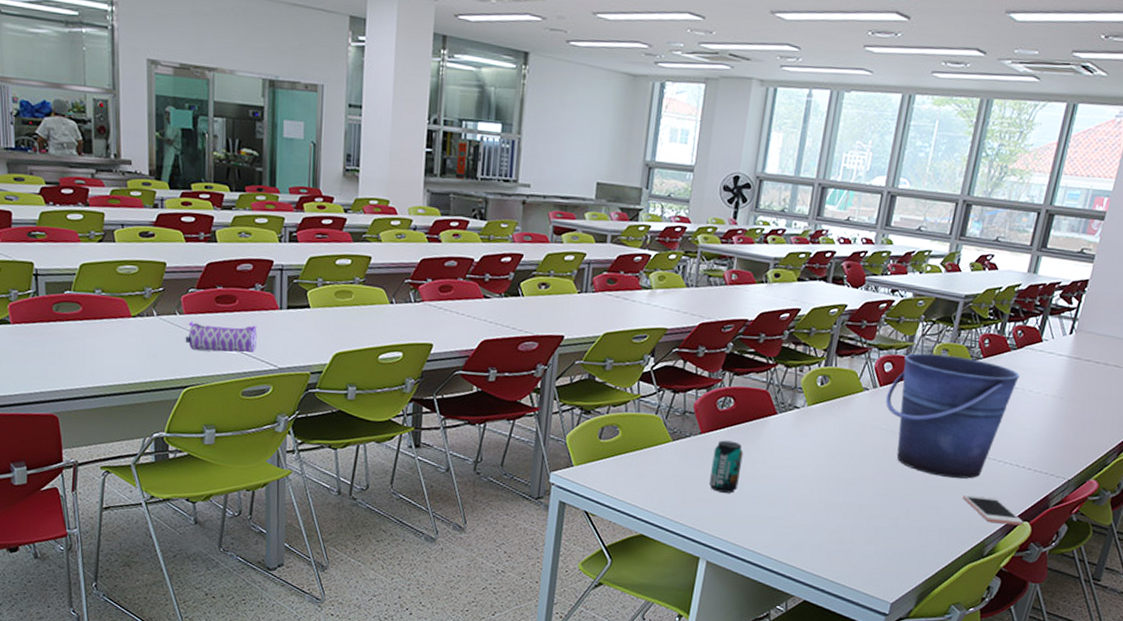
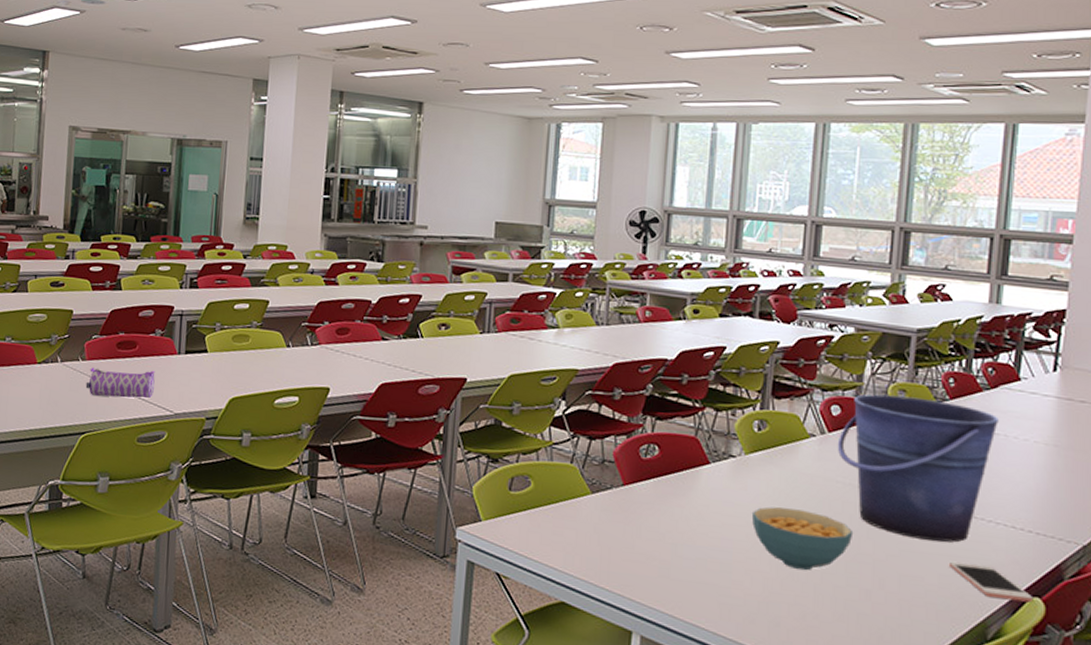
beverage can: present [708,440,744,493] -> none [636,493,674,555]
cereal bowl: none [808,451,890,504] -> present [751,507,854,571]

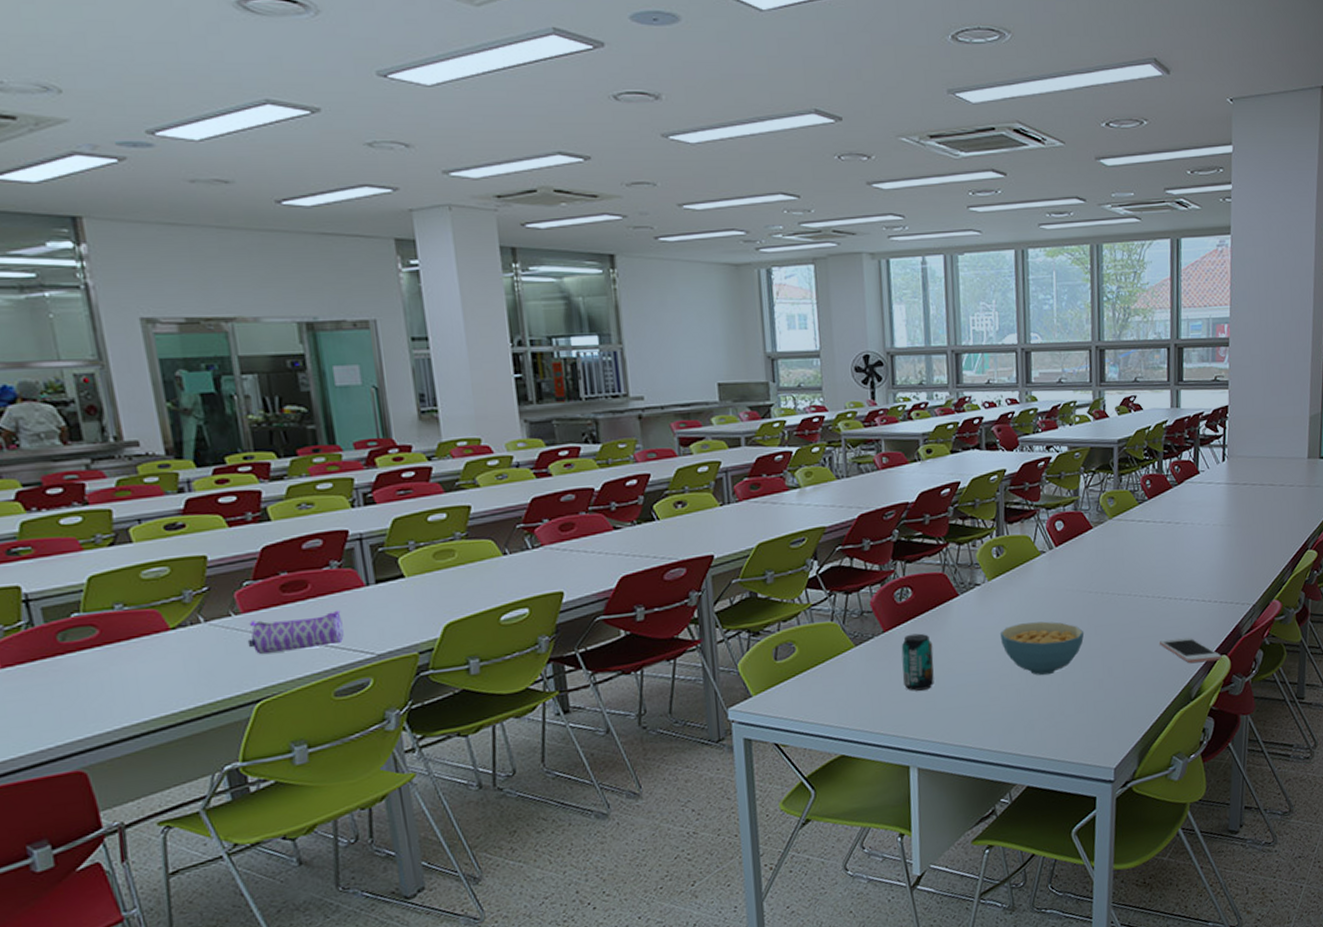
beverage can: none [636,493,674,555] -> present [901,633,934,691]
bucket: present [837,394,999,543] -> none [1063,502,1186,627]

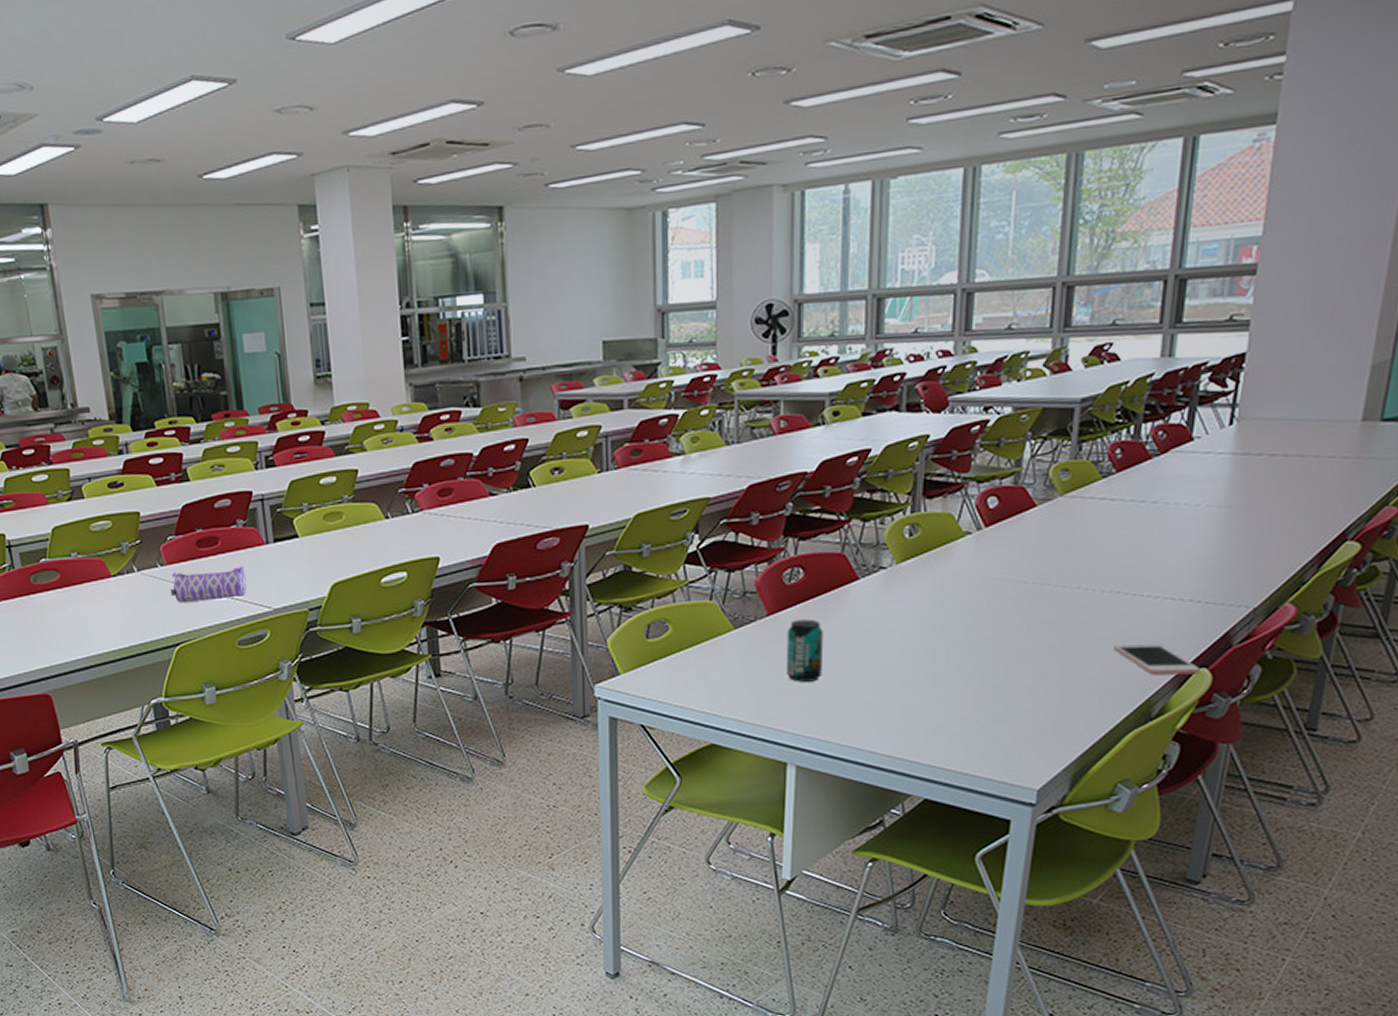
cereal bowl: present [999,621,1085,676] -> none [905,614,1014,676]

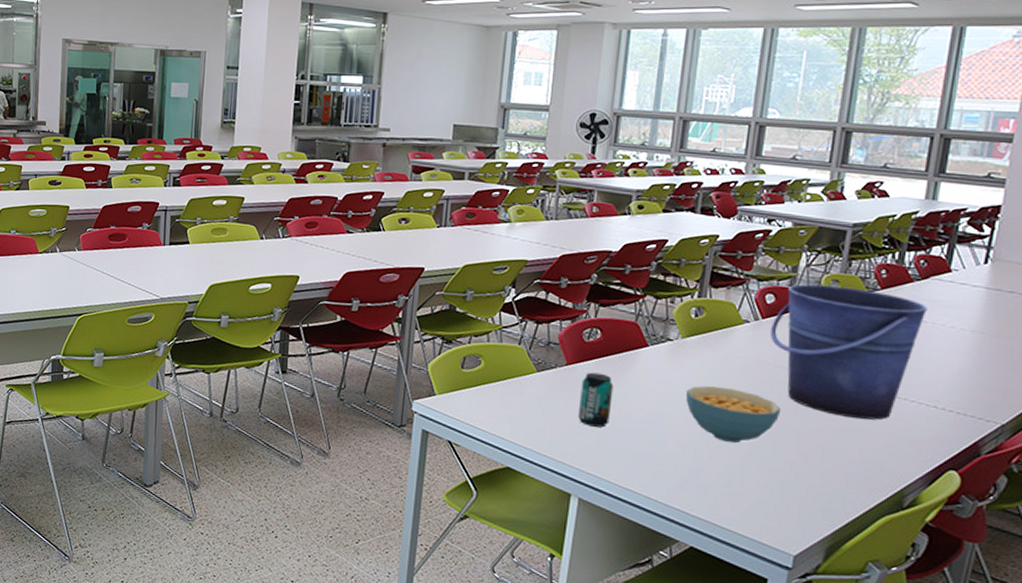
pencil case: present [170,565,247,602] -> none [81,257,143,285]
cereal bowl: none [905,614,1014,676] -> present [685,385,782,444]
bucket: none [995,475,1168,626] -> present [769,284,927,420]
cell phone: present [1112,643,1201,675] -> none [870,437,950,475]

